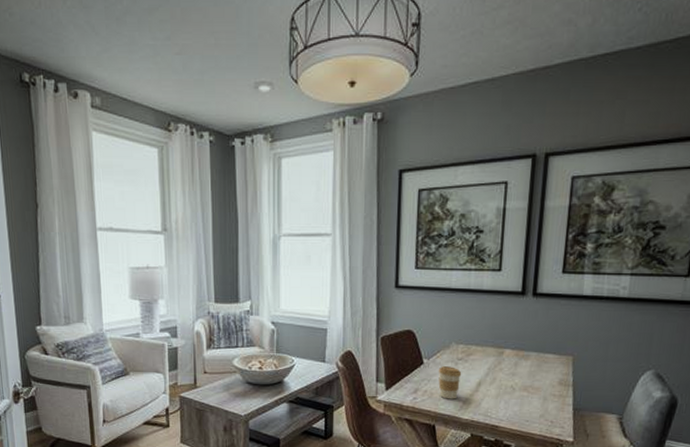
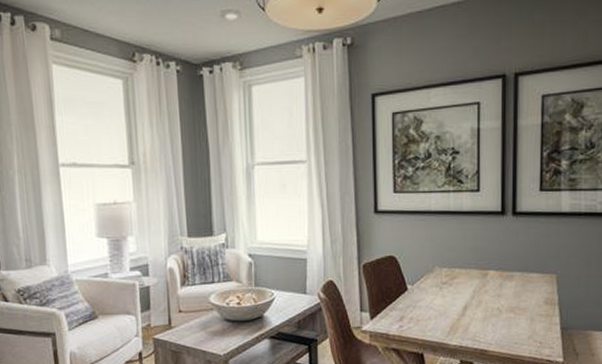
coffee cup: present [438,366,462,399] -> none [423,291,447,326]

